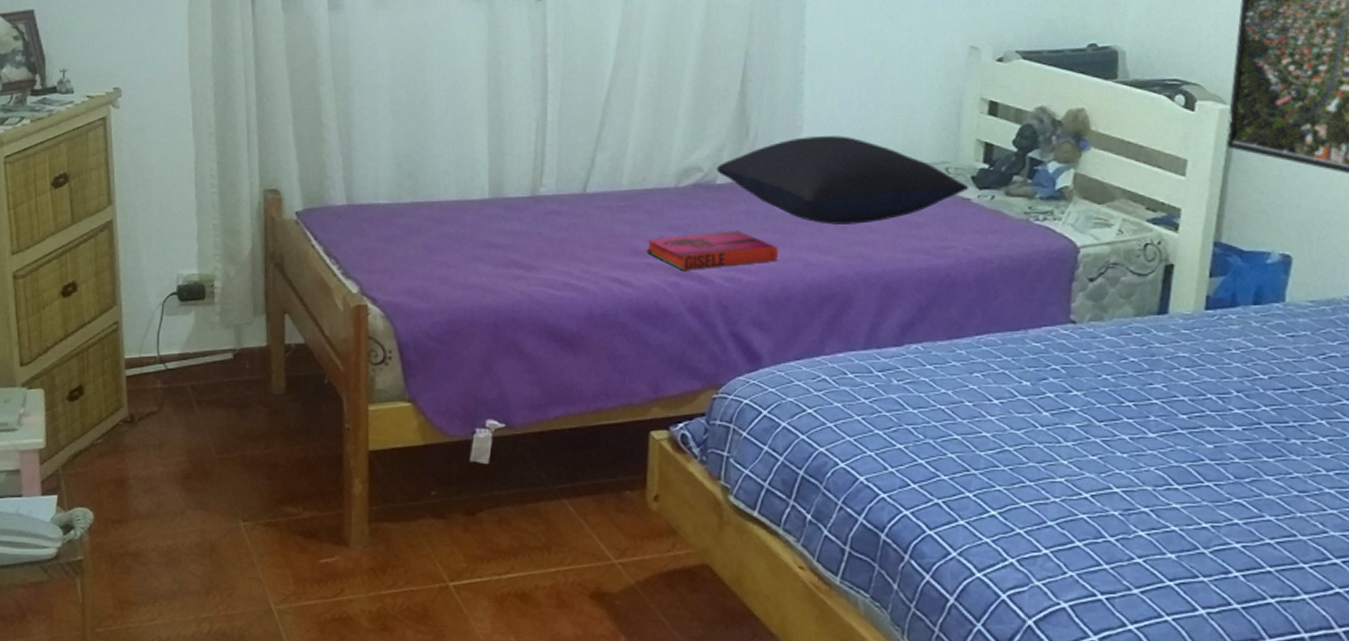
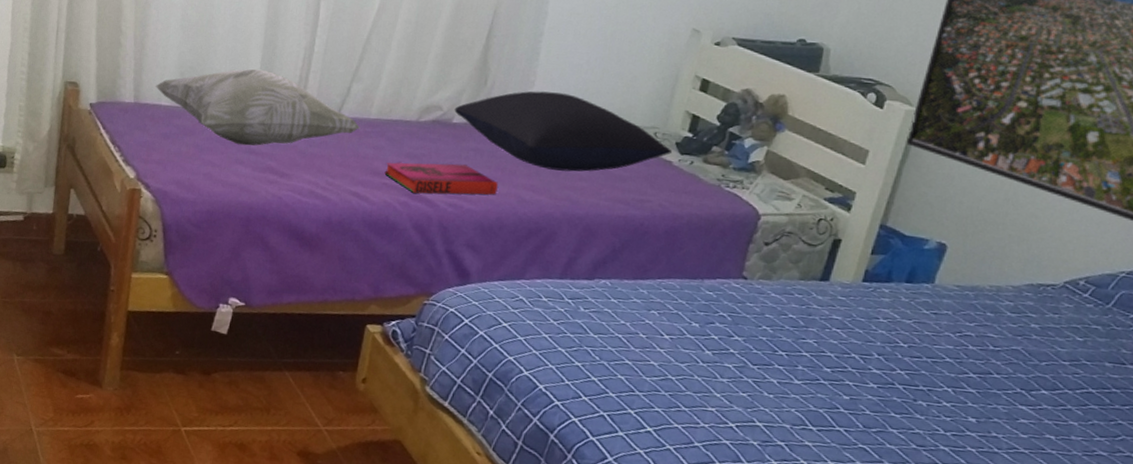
decorative pillow: none [370,149,612,239] -> present [156,68,361,146]

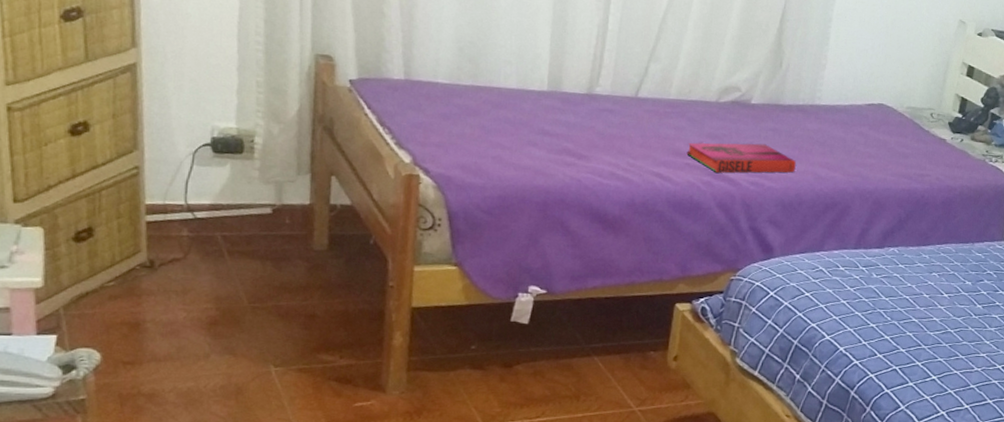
decorative pillow: present [156,68,361,146] -> none [430,45,661,127]
pillow: present [454,91,673,172] -> none [752,74,946,150]

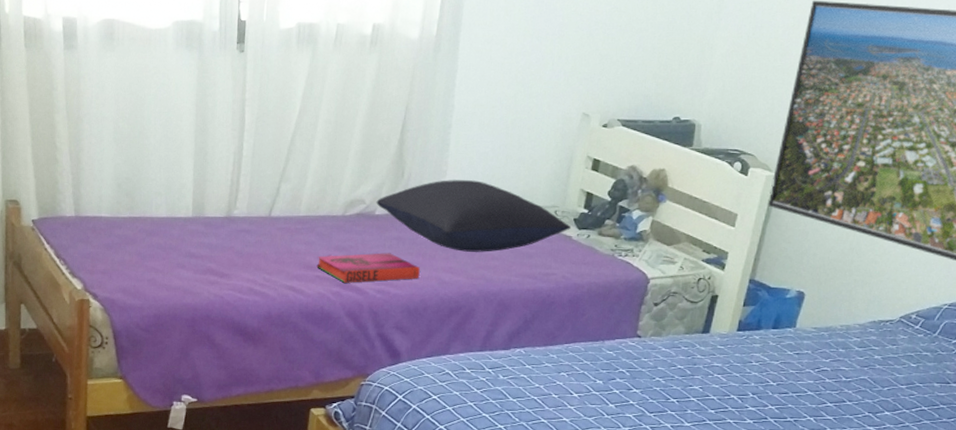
pillow: none [752,74,946,150] -> present [376,180,572,252]

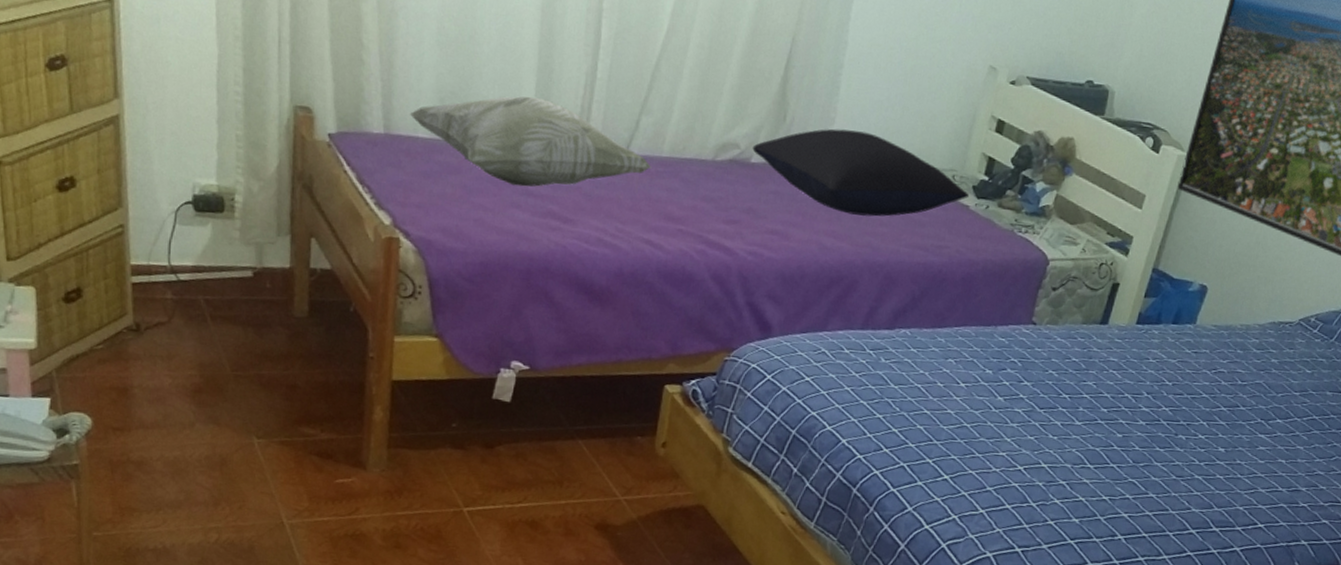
decorative pillow: none [95,176,292,250] -> present [410,96,652,187]
hardback book: present [316,253,420,283] -> none [679,206,799,242]

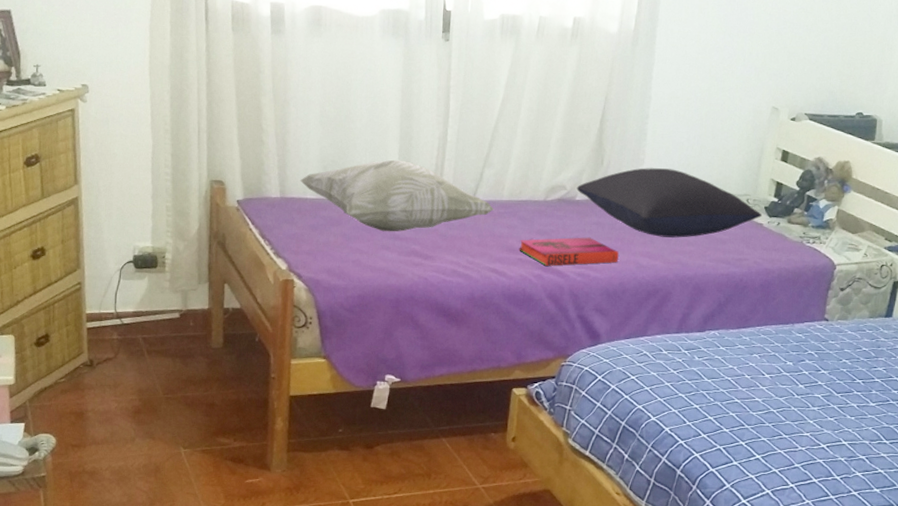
hardback book: none [679,206,799,242] -> present [519,237,619,266]

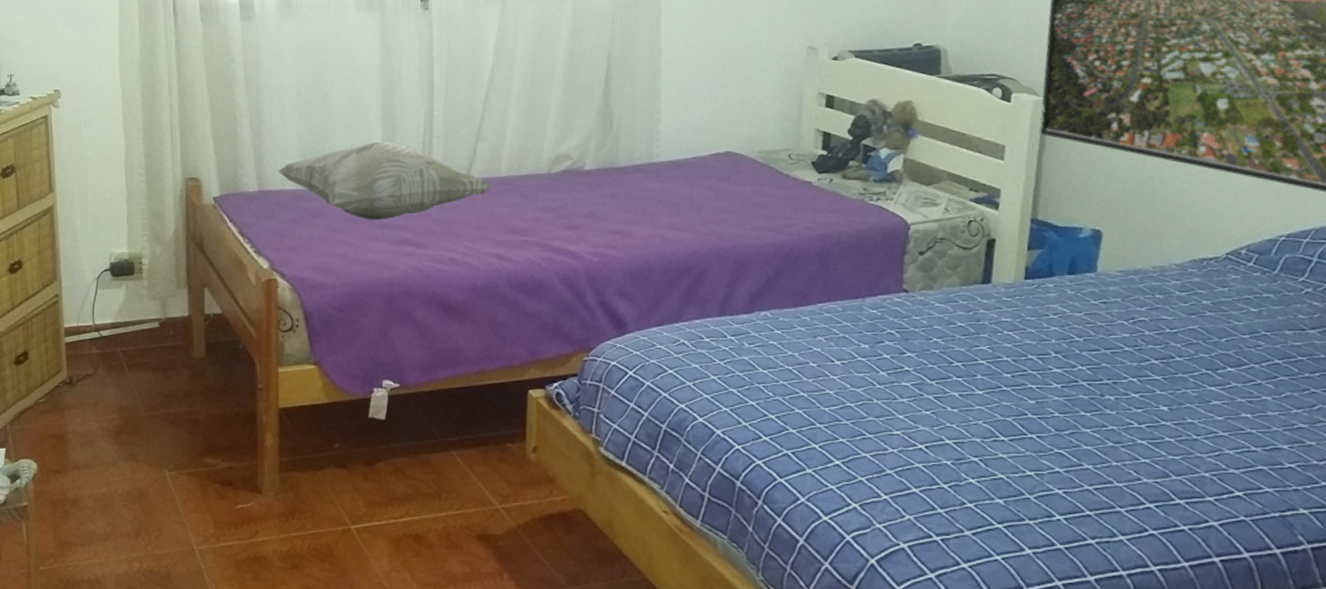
hardback book: present [519,237,619,266] -> none [523,211,640,247]
pillow: present [576,168,763,238] -> none [584,127,810,205]

